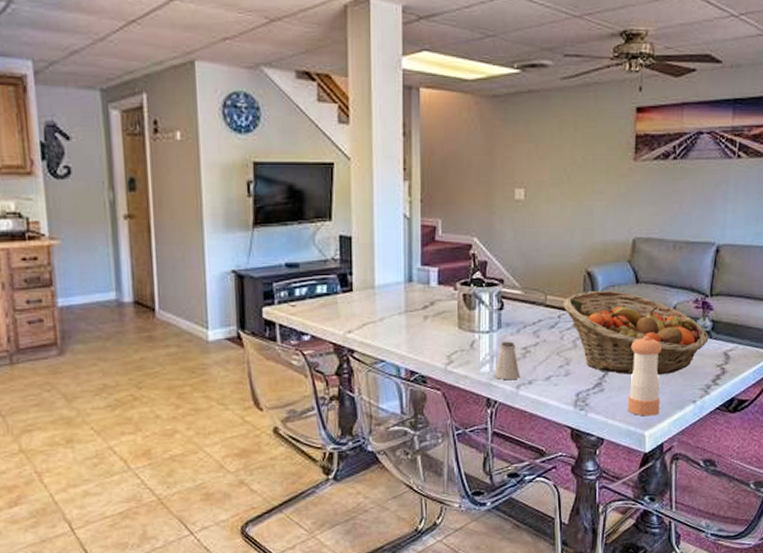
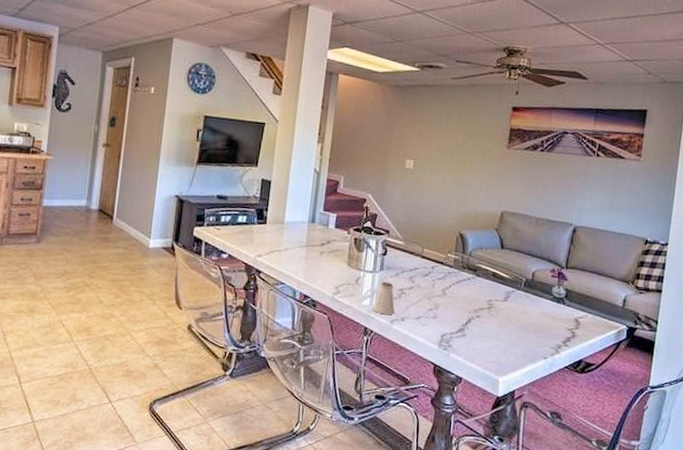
fruit basket: present [563,290,709,376] -> none [437,249,562,330]
pepper shaker: present [627,335,663,416] -> none [485,293,520,365]

